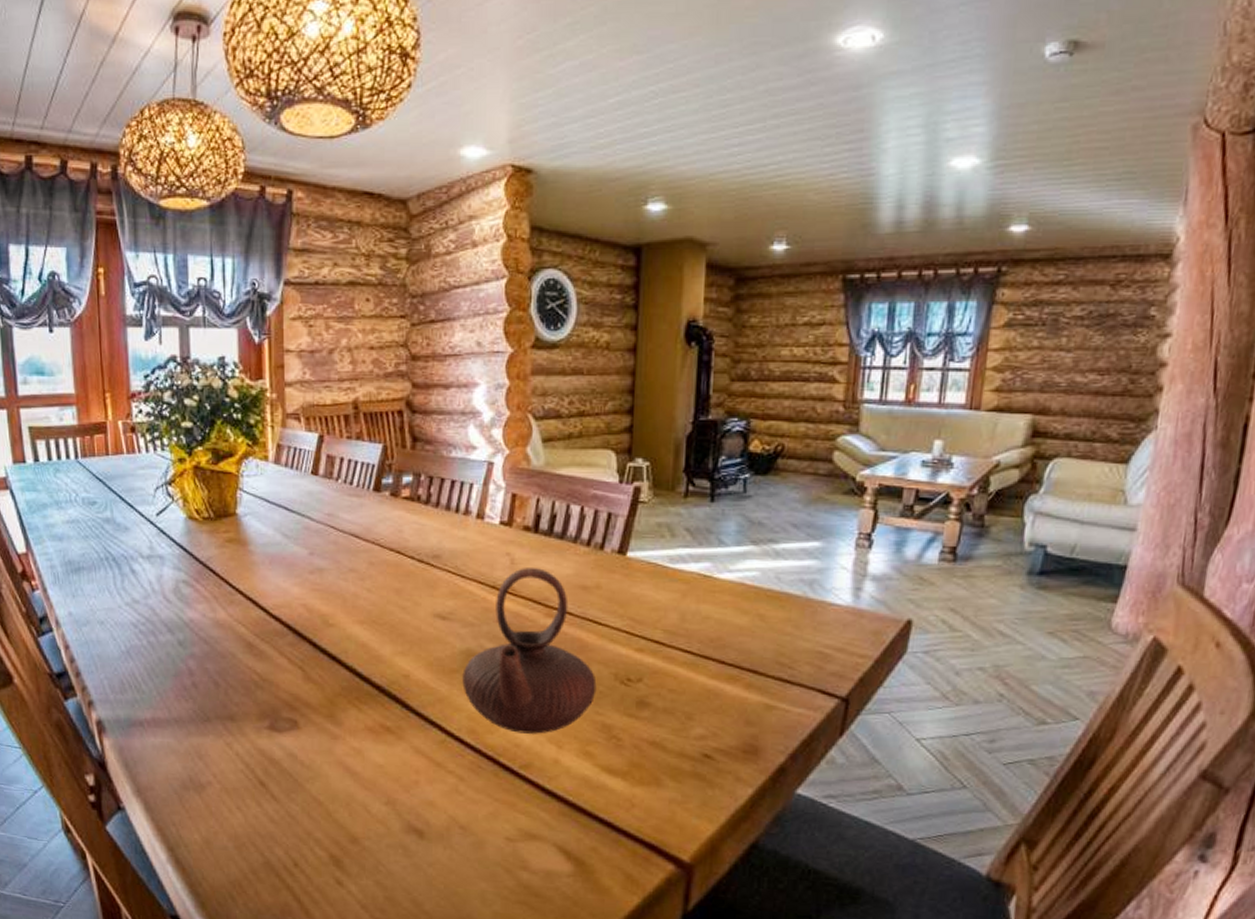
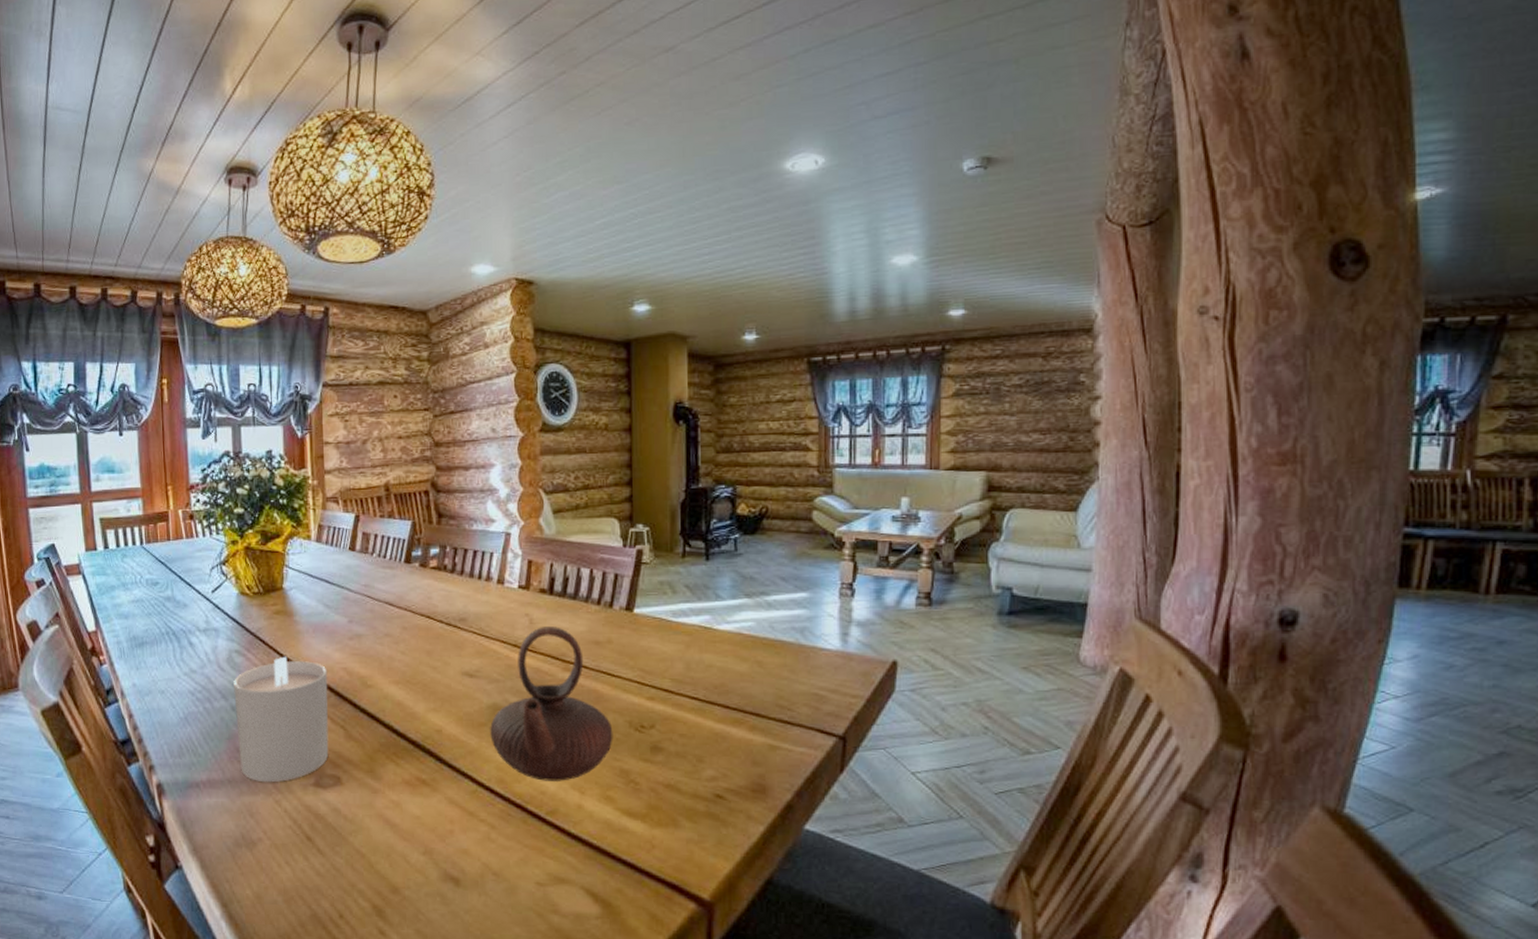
candle: none [181,589,285,724] -> present [234,656,329,783]

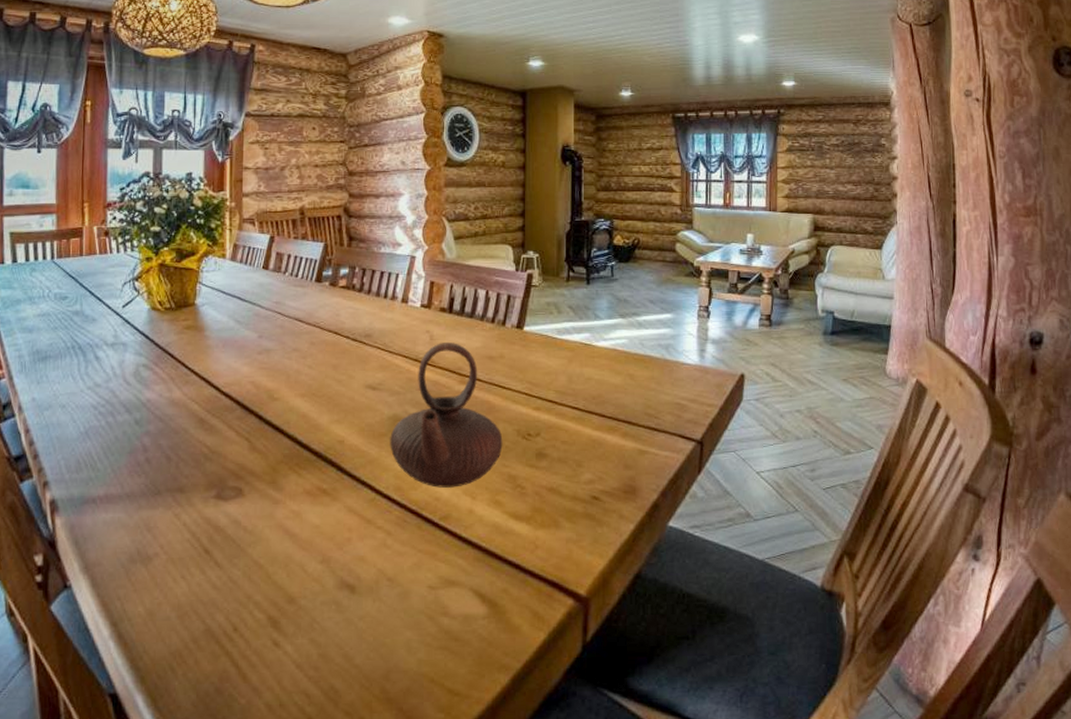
candle: present [234,656,329,783] -> none [138,370,235,496]

